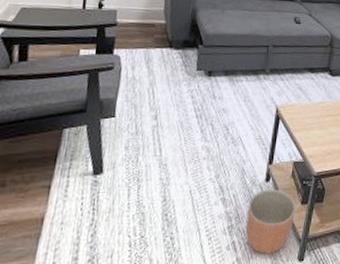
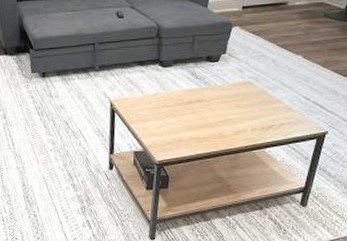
planter: present [245,189,296,254] -> none [96,176,142,232]

